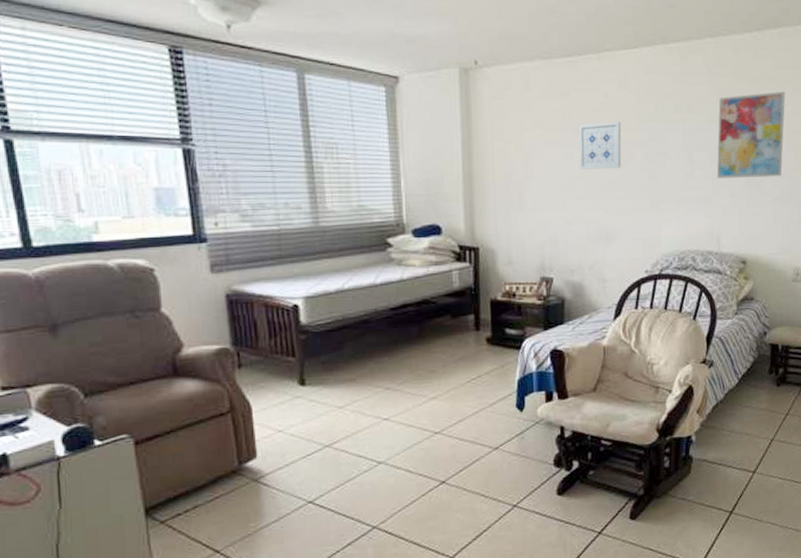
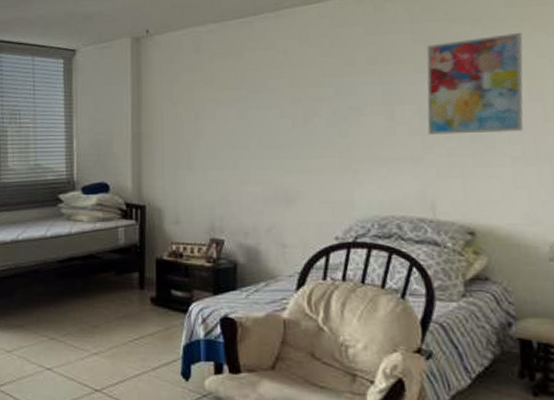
wall art: present [579,122,621,170] -> none [254,78,303,128]

